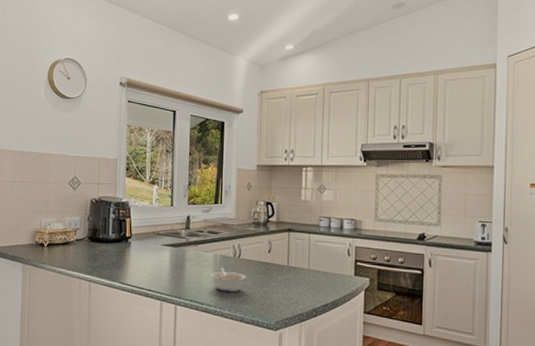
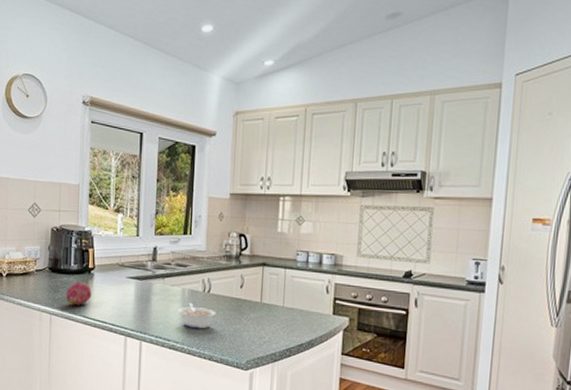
fruit: none [104,249,129,273] -> present [65,280,92,306]

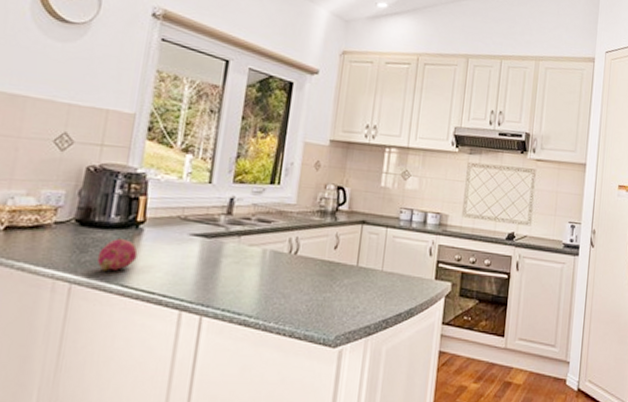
legume: present [178,303,217,329] -> none [254,267,304,299]

